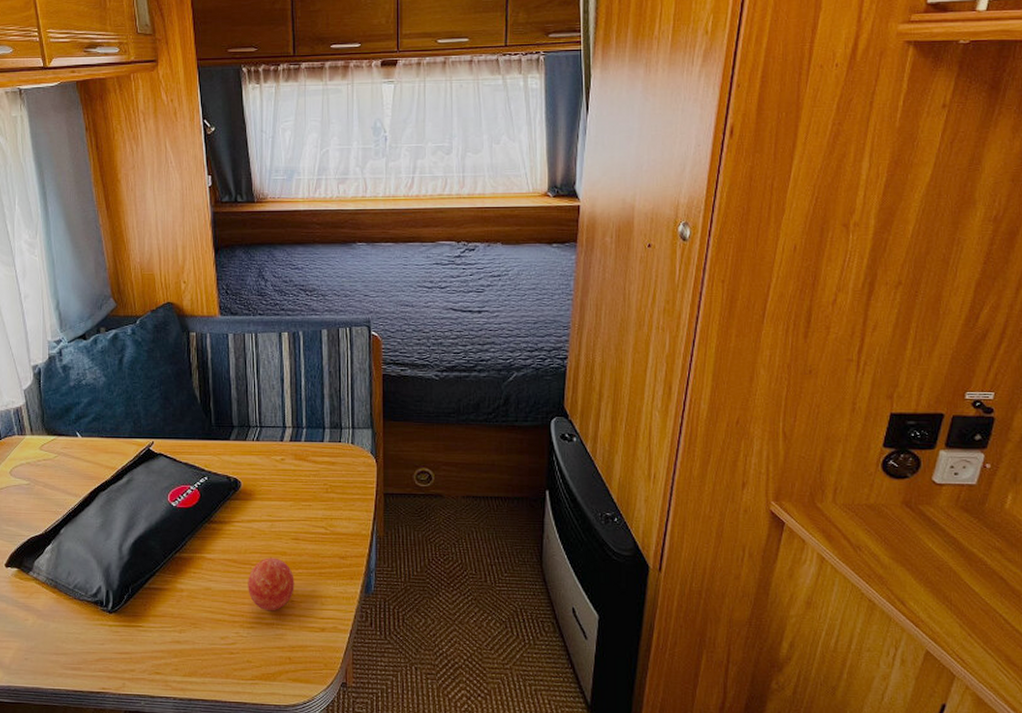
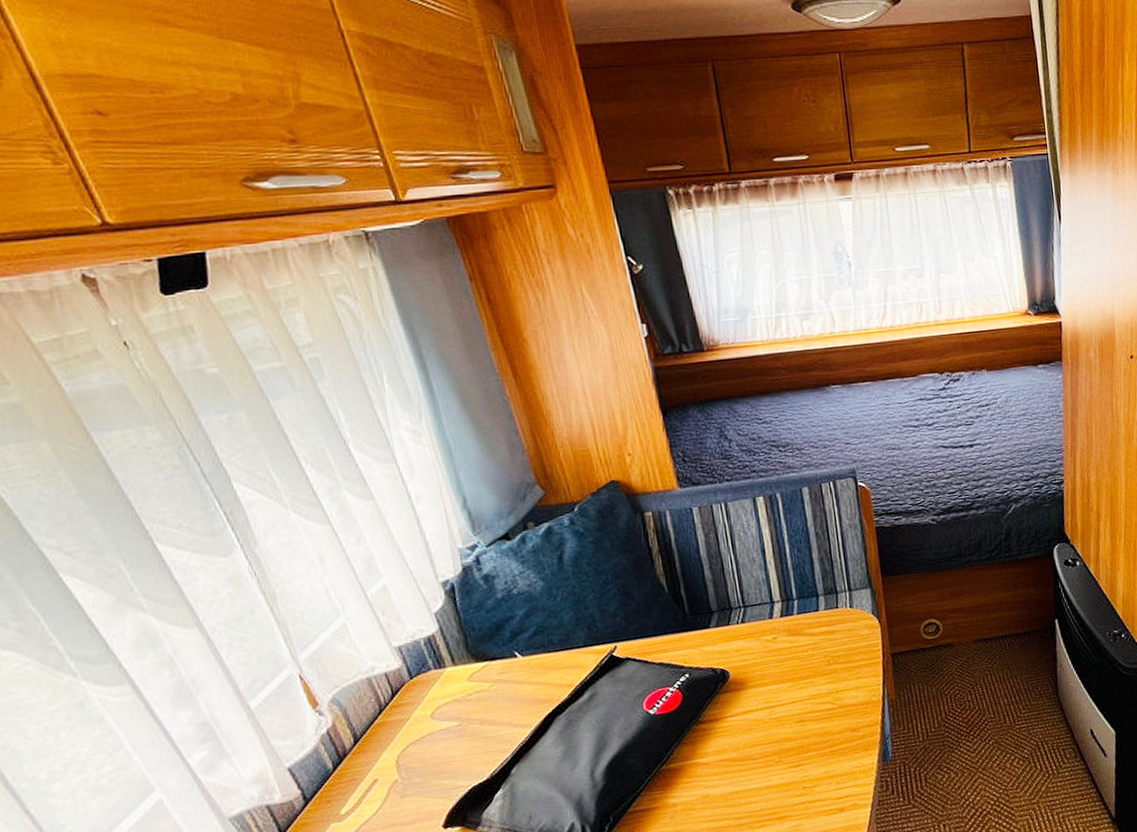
apple: present [248,557,294,611] -> none [751,746,805,805]

